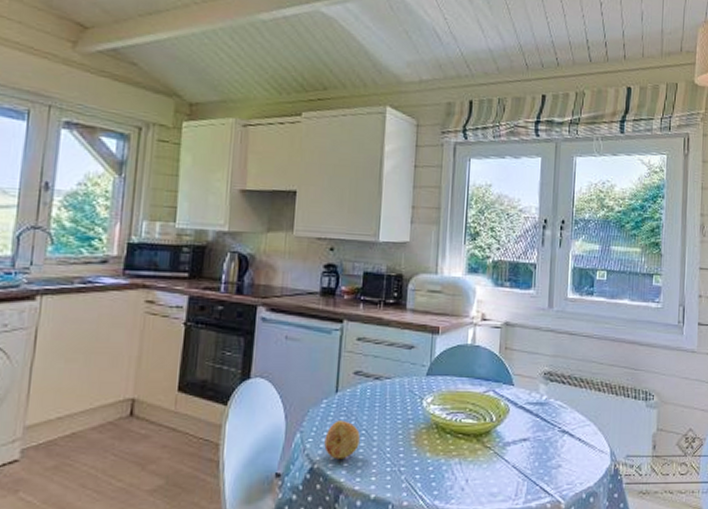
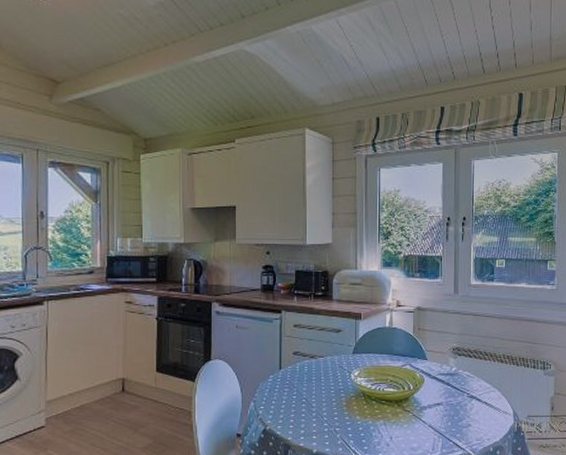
fruit: present [324,420,360,459] -> none [273,392,301,423]

